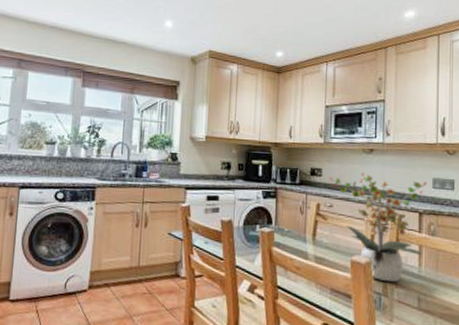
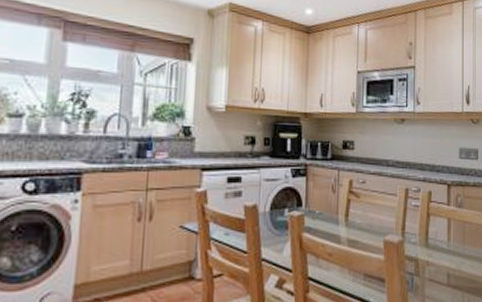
potted plant: present [330,172,427,283] -> none [362,144,454,261]

